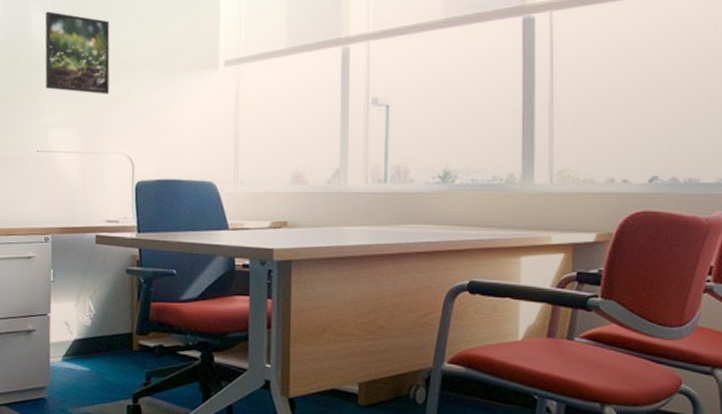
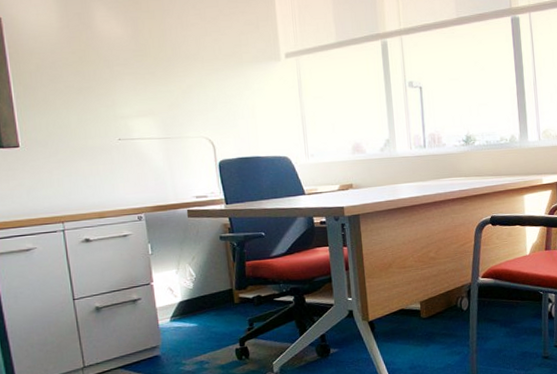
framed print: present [45,11,110,94] -> none [108,9,183,85]

